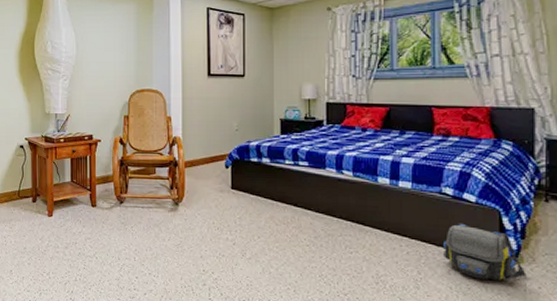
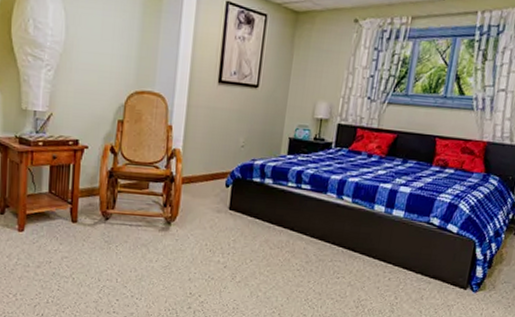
shoulder bag: present [444,223,527,282] -> none [420,252,486,307]

